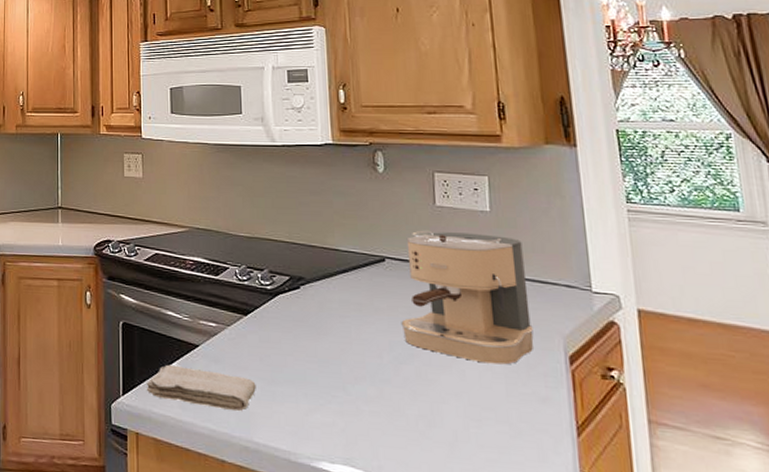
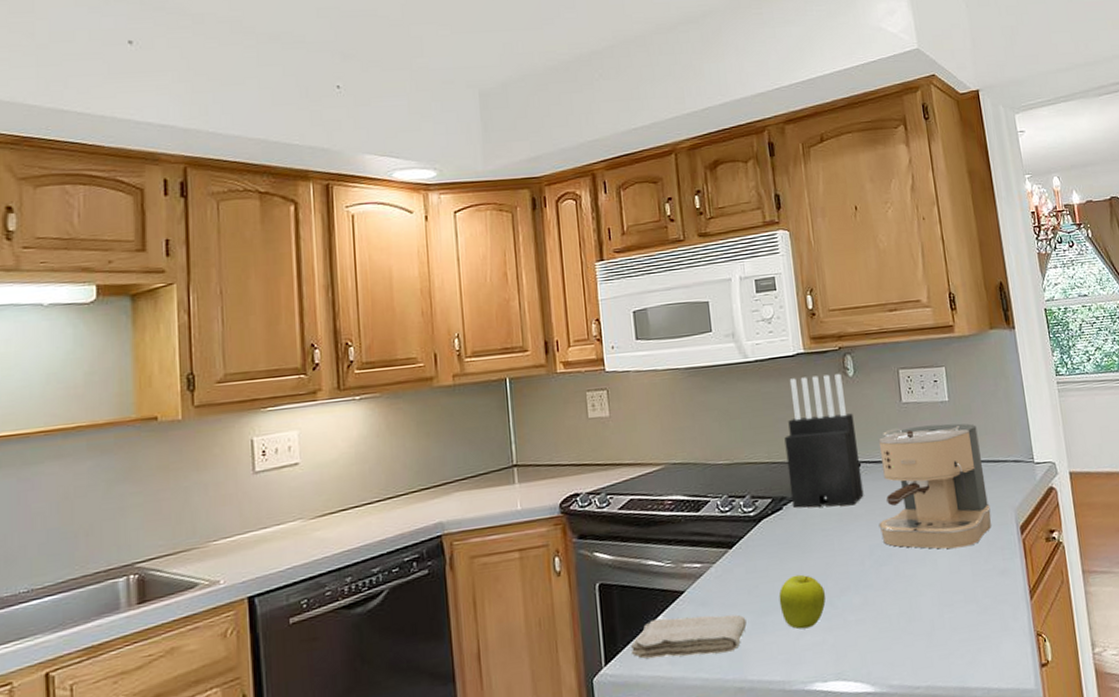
fruit: none [290,353,339,408] -> present [778,574,826,629]
knife block: none [306,167,387,298] -> present [784,373,864,508]

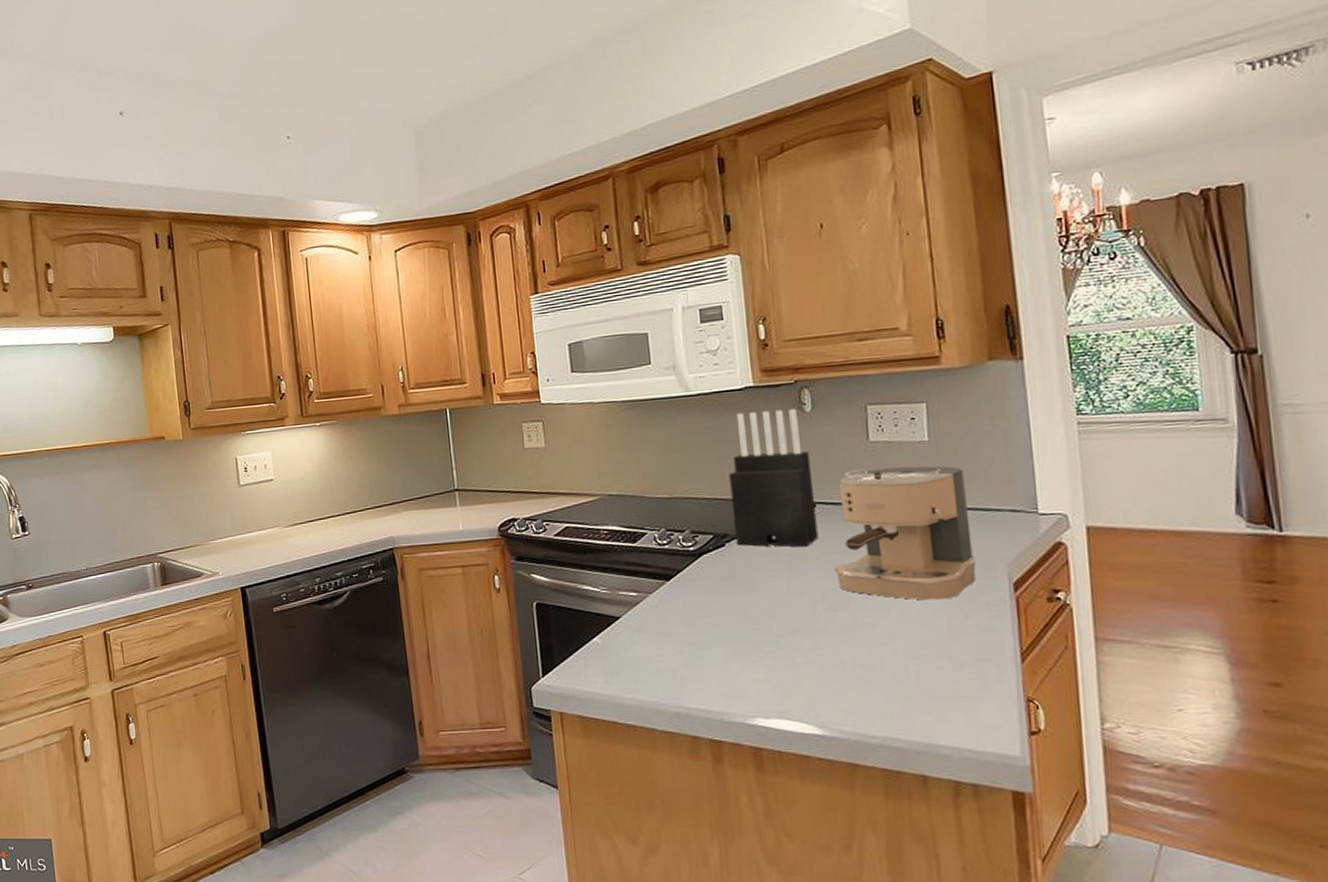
washcloth: present [630,614,747,659] -> none [567,640,684,680]
fruit: present [778,574,826,629] -> none [718,612,771,665]

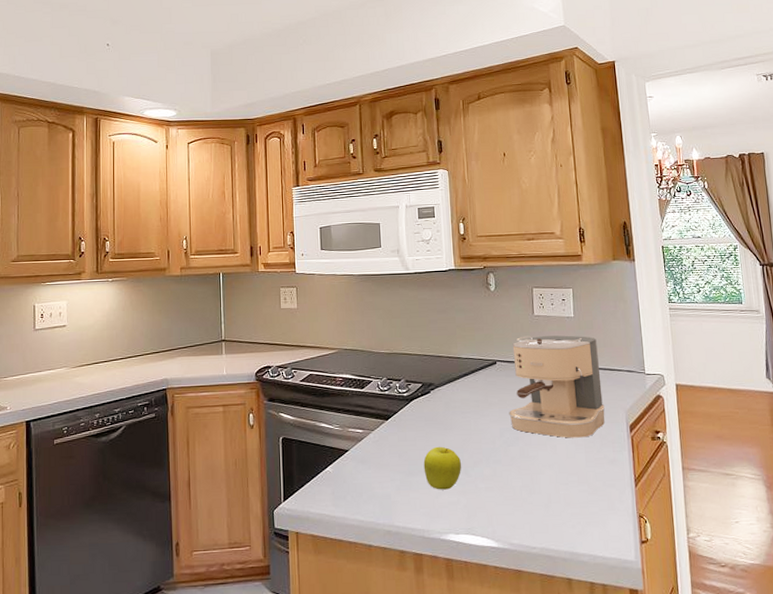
fruit: none [718,612,771,665] -> present [423,446,462,490]
knife block: present [729,408,819,548] -> none [435,287,498,395]

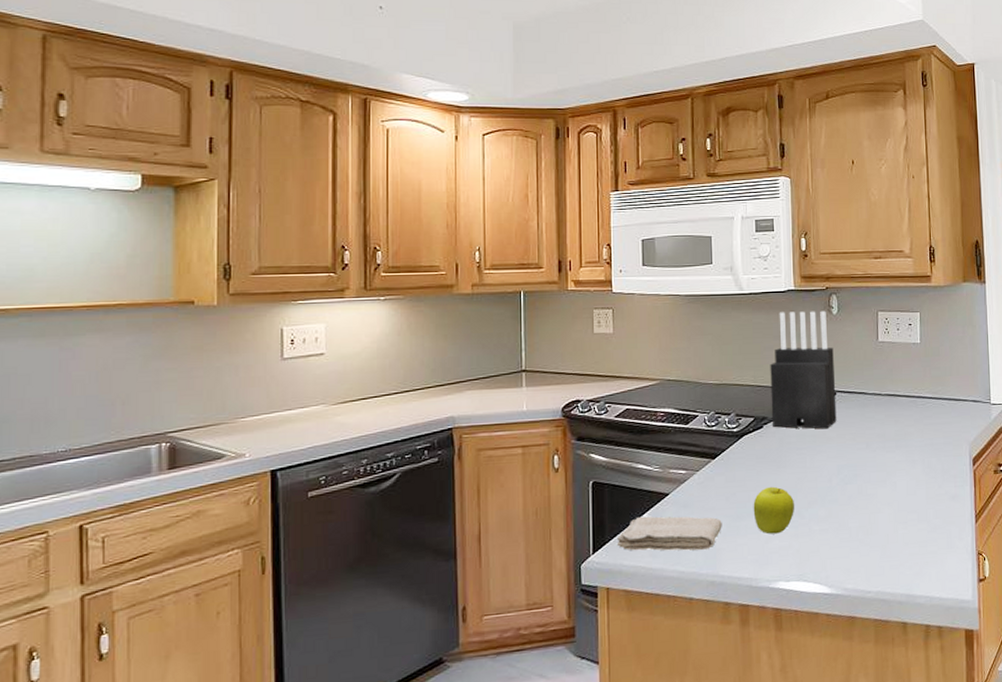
washcloth: none [304,469,396,503] -> present [616,516,722,551]
knife block: none [435,287,498,395] -> present [770,310,837,430]
coffee maker: present [509,335,605,438] -> none [848,363,948,474]

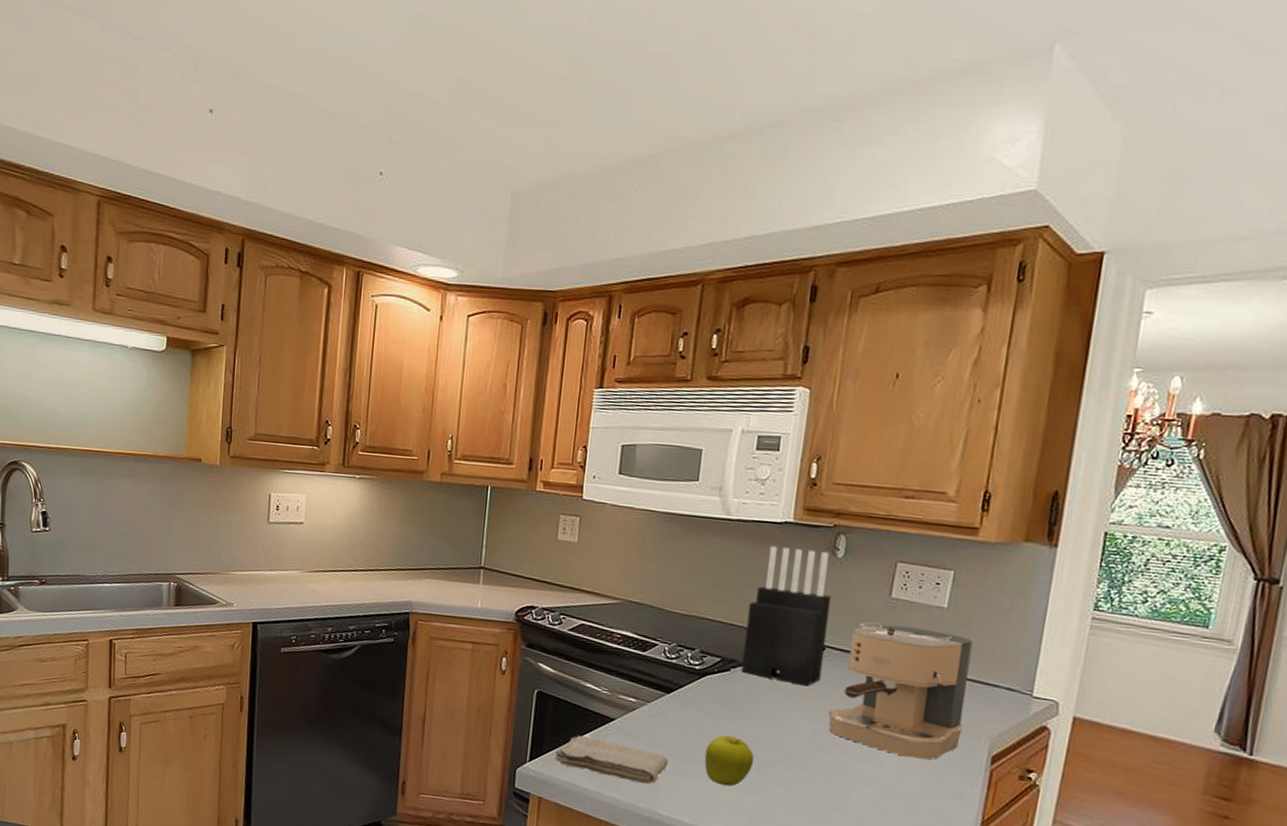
coffee maker: none [848,363,948,474] -> present [828,621,973,760]

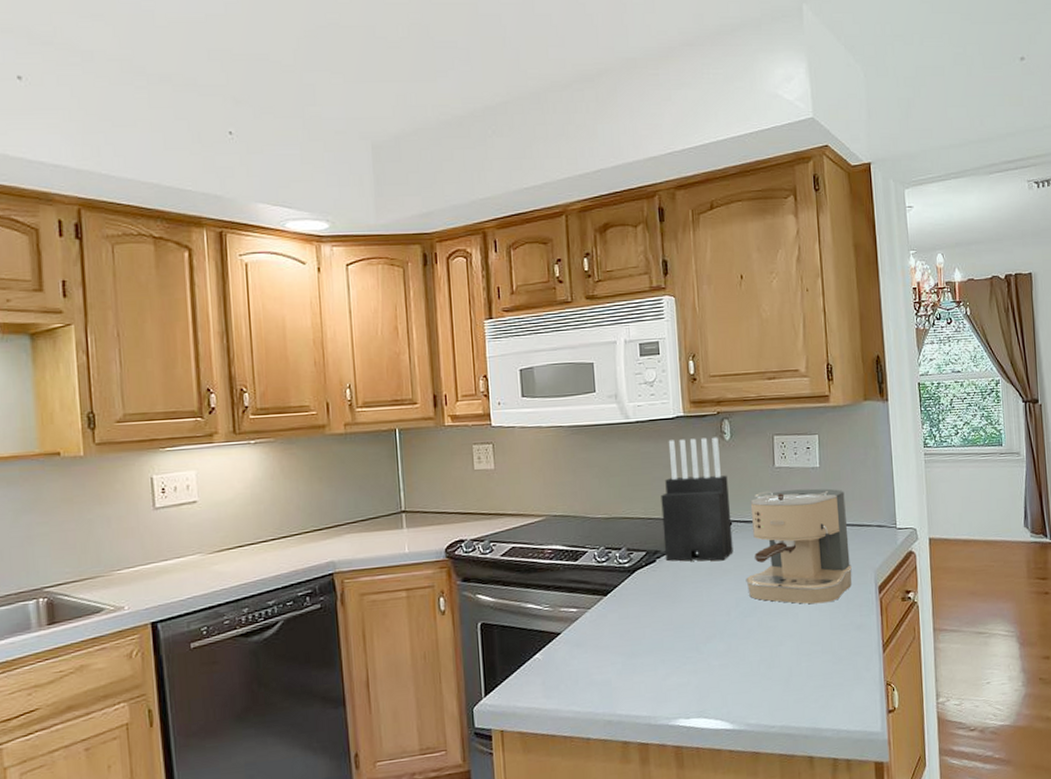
washcloth: present [554,735,668,785] -> none [509,655,618,693]
fruit: present [704,734,754,787] -> none [648,622,693,671]

